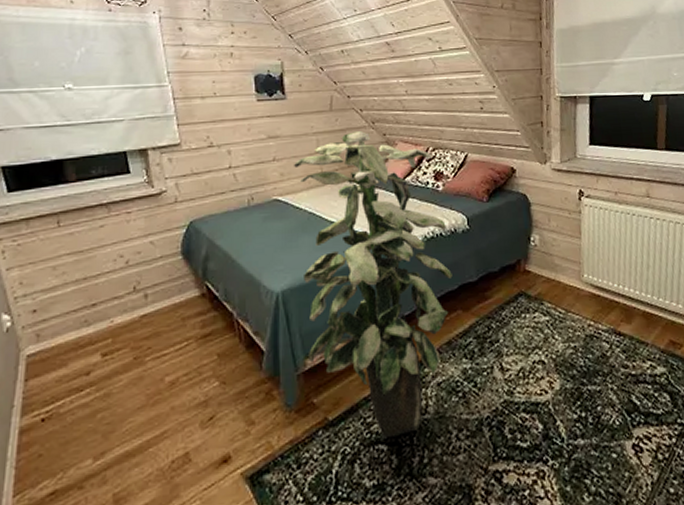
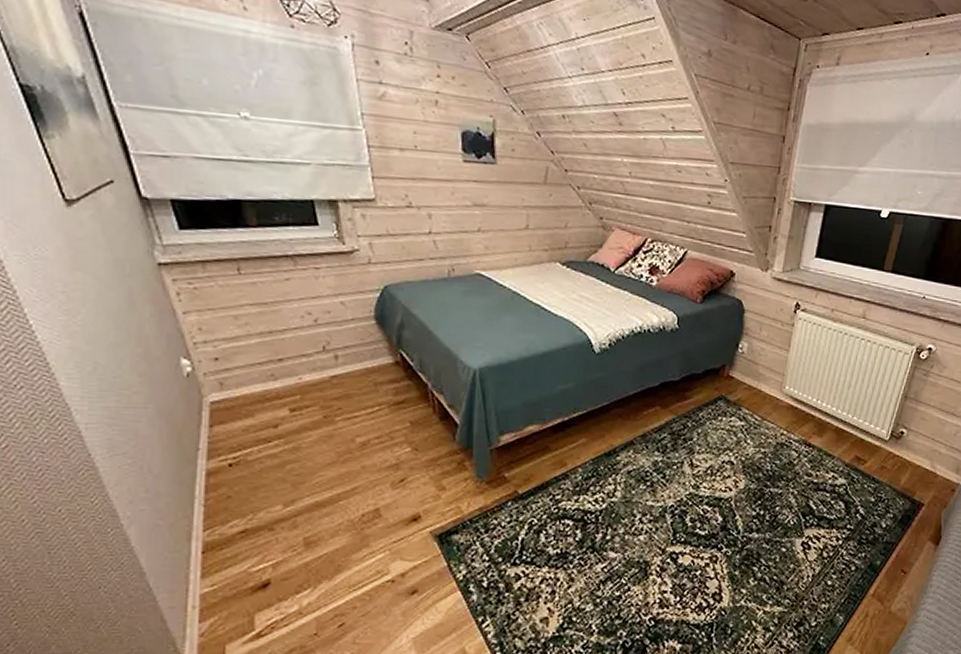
indoor plant: present [294,131,453,439] -> none [500,210,655,515]

